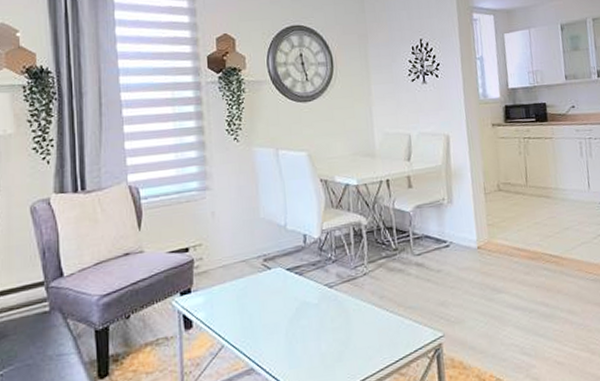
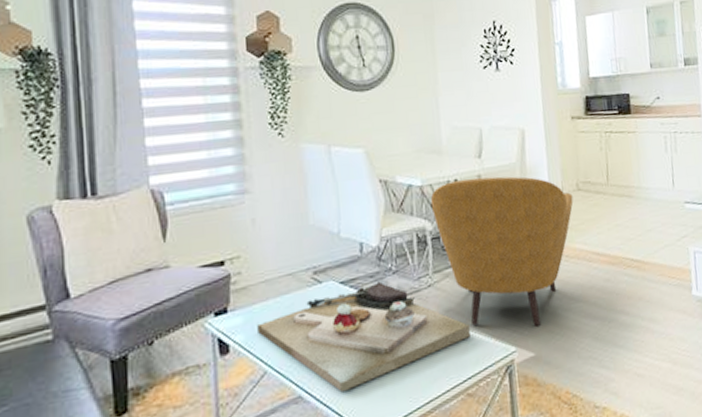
decorative tray: none [216,269,402,367] -> present [257,281,470,393]
armchair: none [365,177,495,314] -> present [430,176,574,327]

